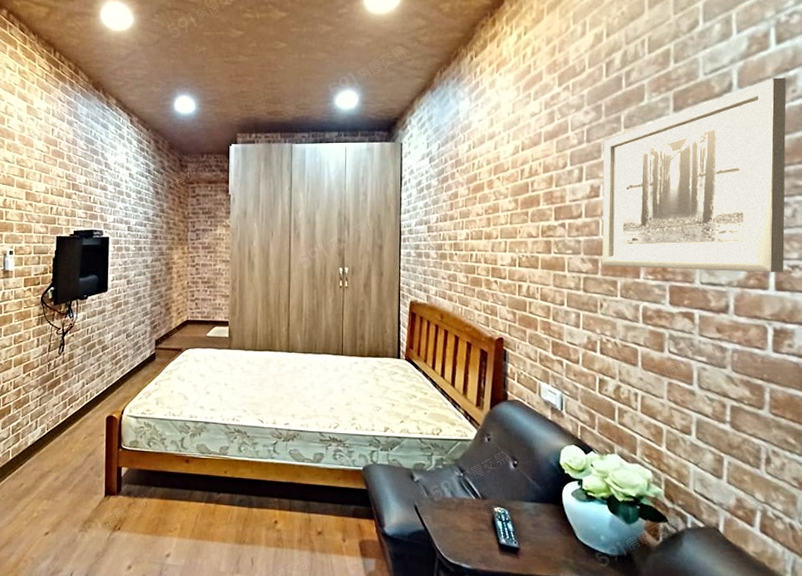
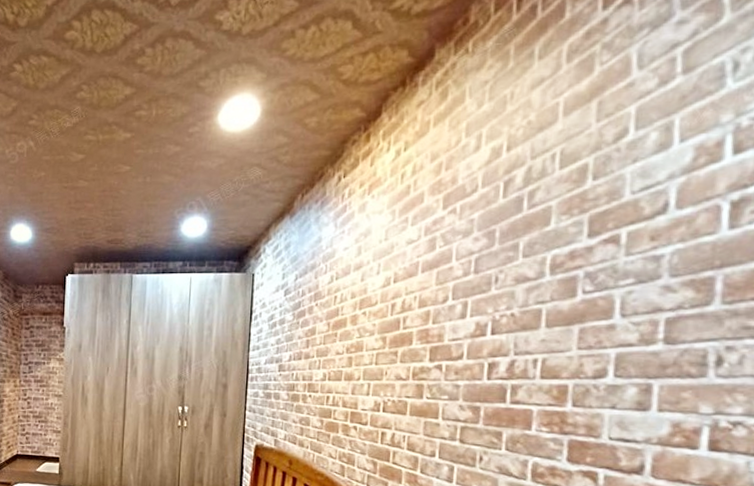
wall art: present [602,77,787,273] -> none [484,195,743,431]

